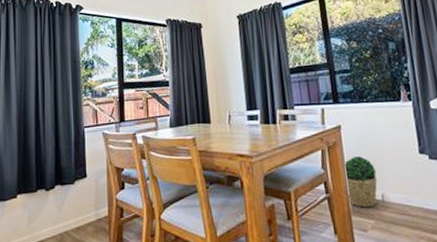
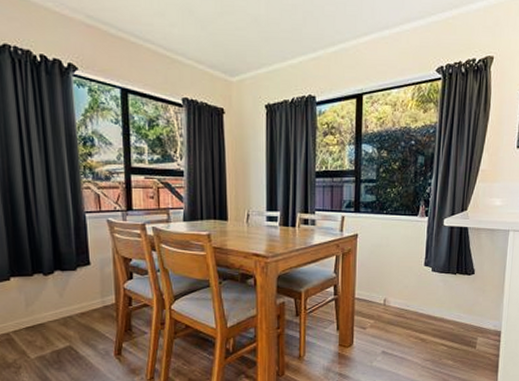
potted plant: present [343,156,378,208] -> none [353,264,383,309]

